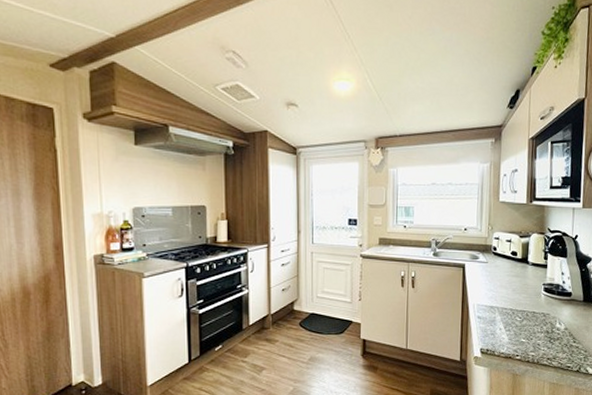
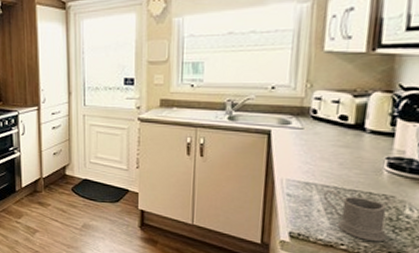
mug: none [504,312,546,351] -> present [324,190,387,242]

